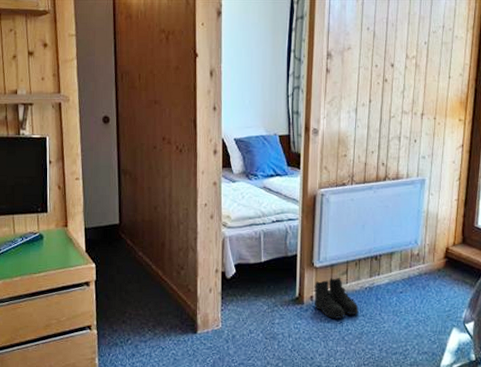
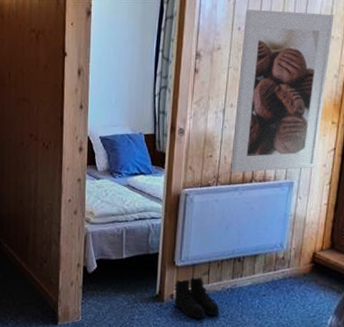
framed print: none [365,10,457,172] -> present [231,9,334,173]

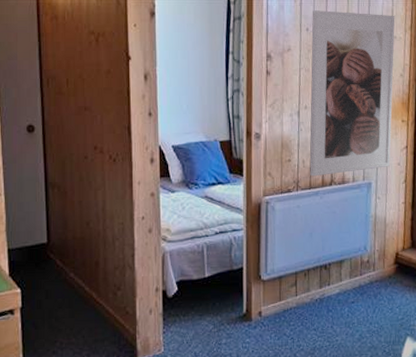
boots: present [174,277,220,318] -> none [262,289,310,335]

